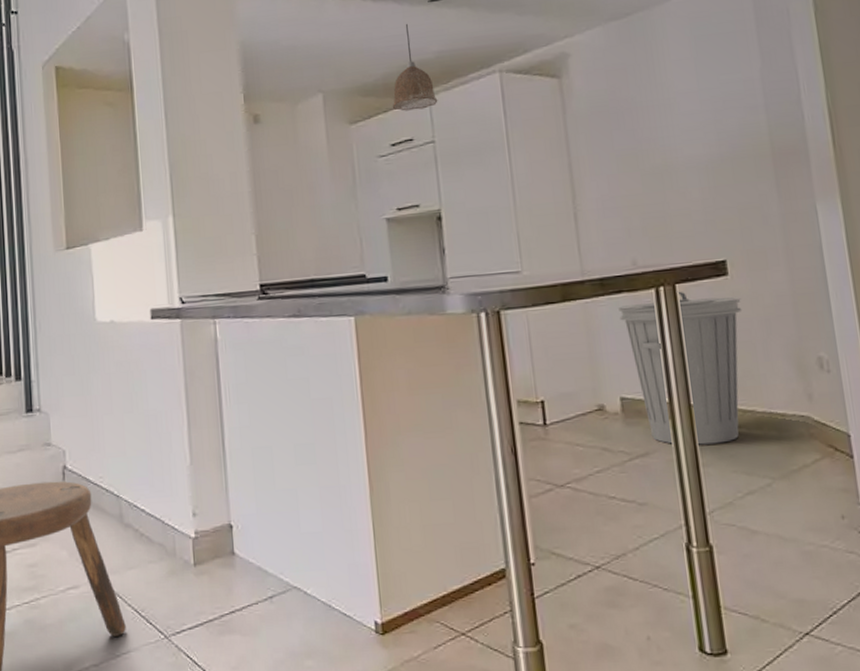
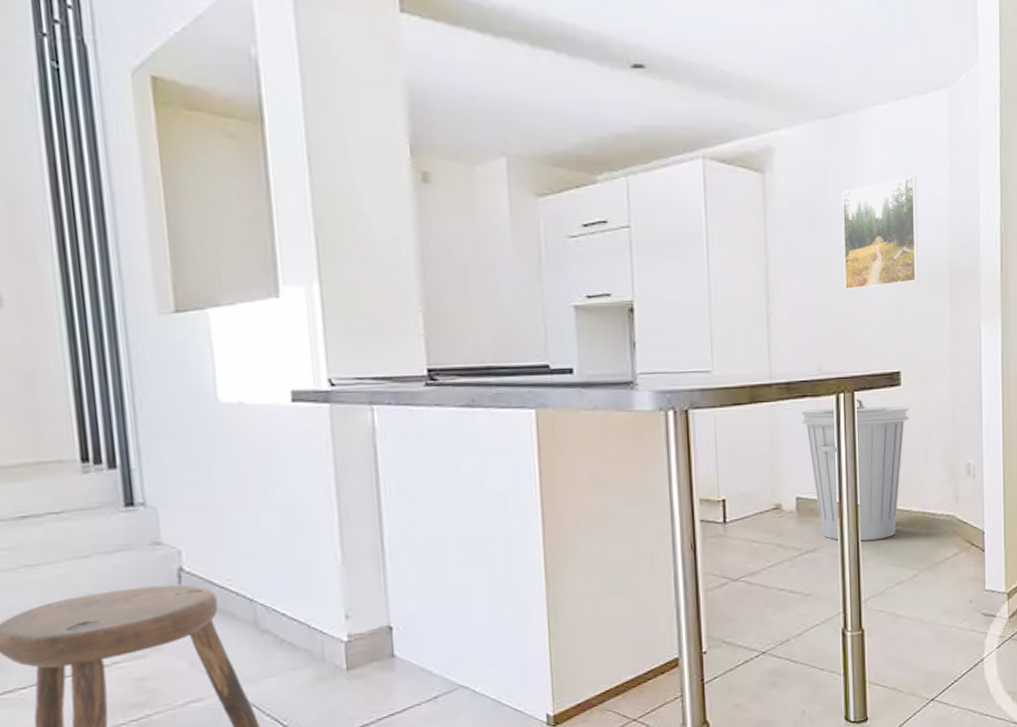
pendant lamp: present [392,24,438,111] -> none [585,90,636,189]
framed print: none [642,62,737,182] -> present [841,177,919,291]

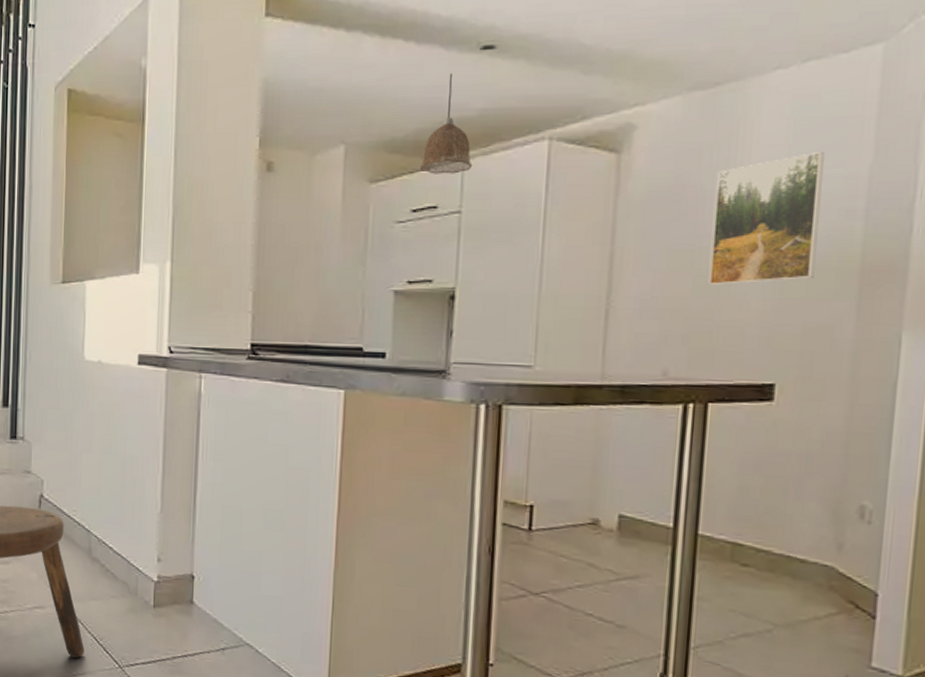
pendant lamp: none [585,90,636,189] -> present [419,74,473,174]
trash can: present [800,398,910,541] -> none [635,411,783,580]

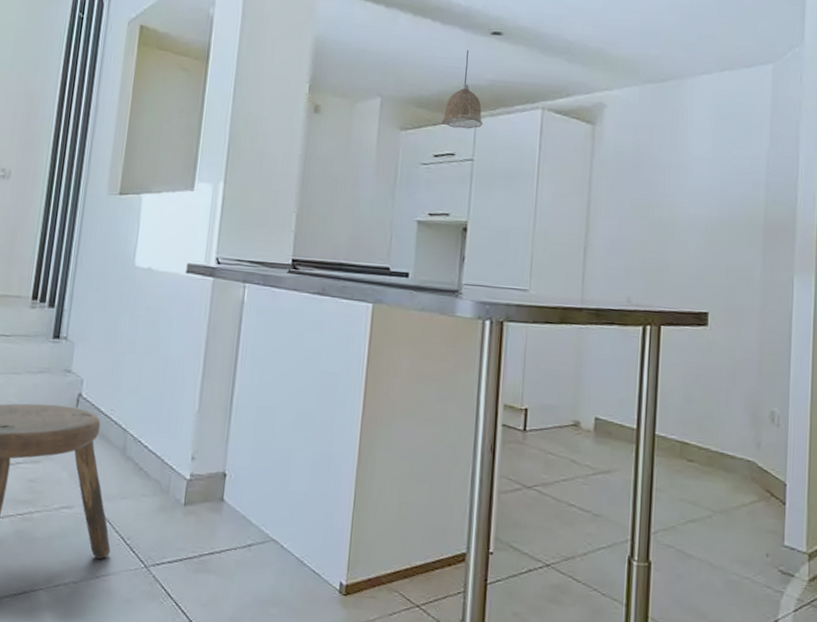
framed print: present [708,152,824,286] -> none [659,137,737,233]

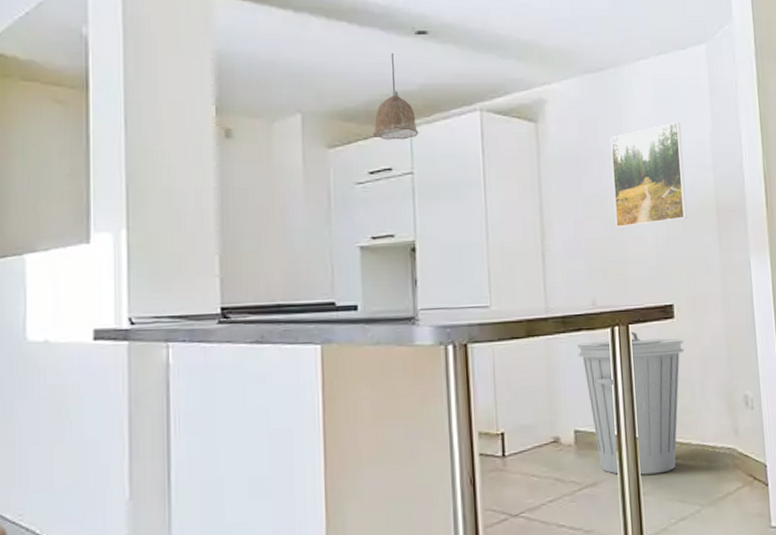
trash can: none [607,332,715,473] -> present [576,331,685,475]
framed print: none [659,137,737,233] -> present [610,123,687,228]

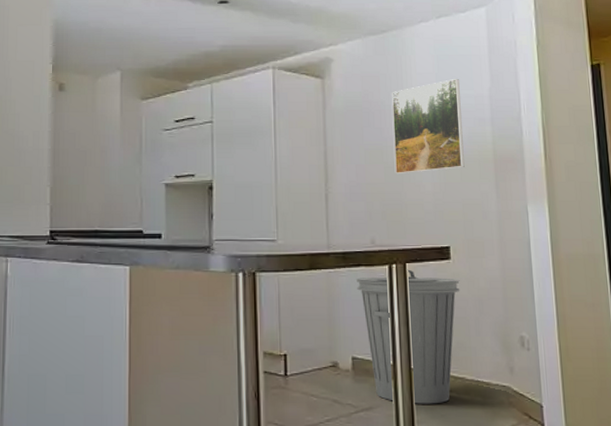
pendant lamp: present [372,53,419,140] -> none [179,20,219,93]

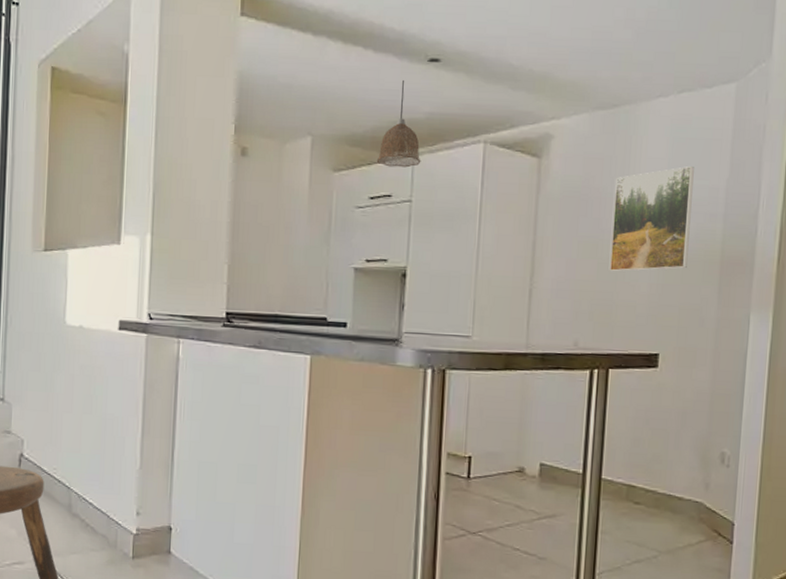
pendant lamp: none [179,20,219,93] -> present [376,80,421,168]
trash can: present [355,269,460,404] -> none [552,375,665,516]

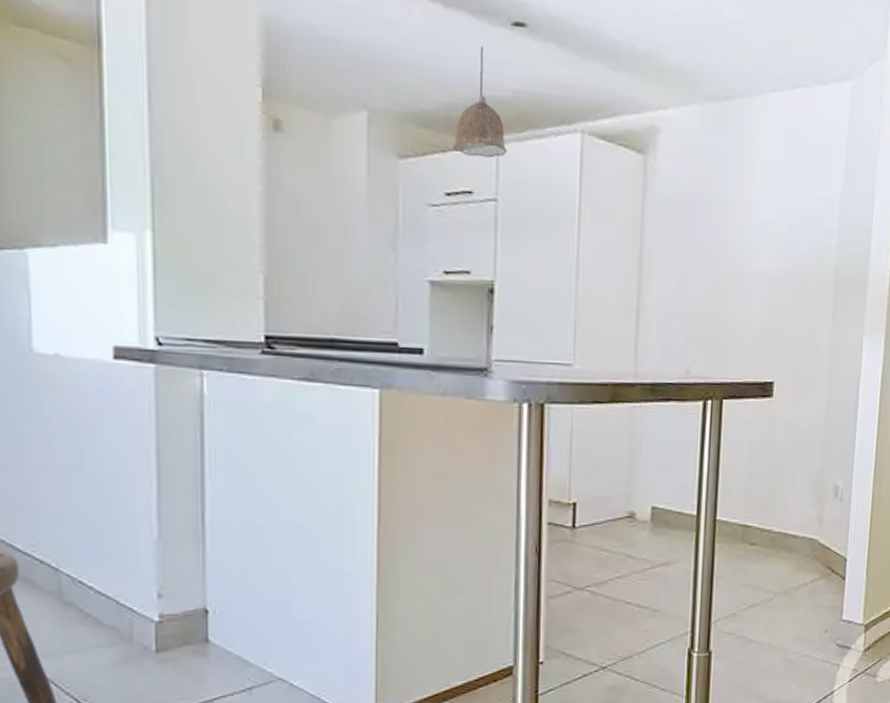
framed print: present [609,166,694,272] -> none [722,173,809,291]

